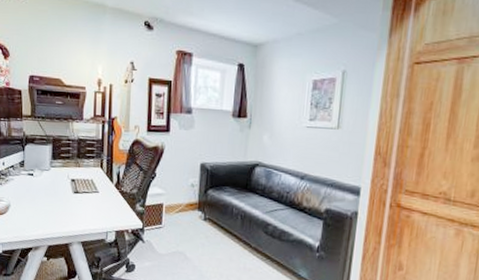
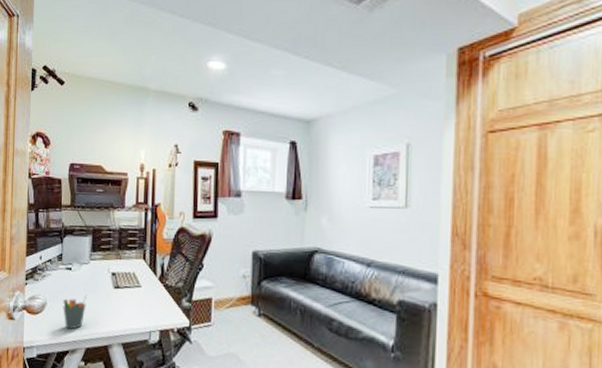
pen holder: none [26,198,48,229] -> present [63,294,87,330]

